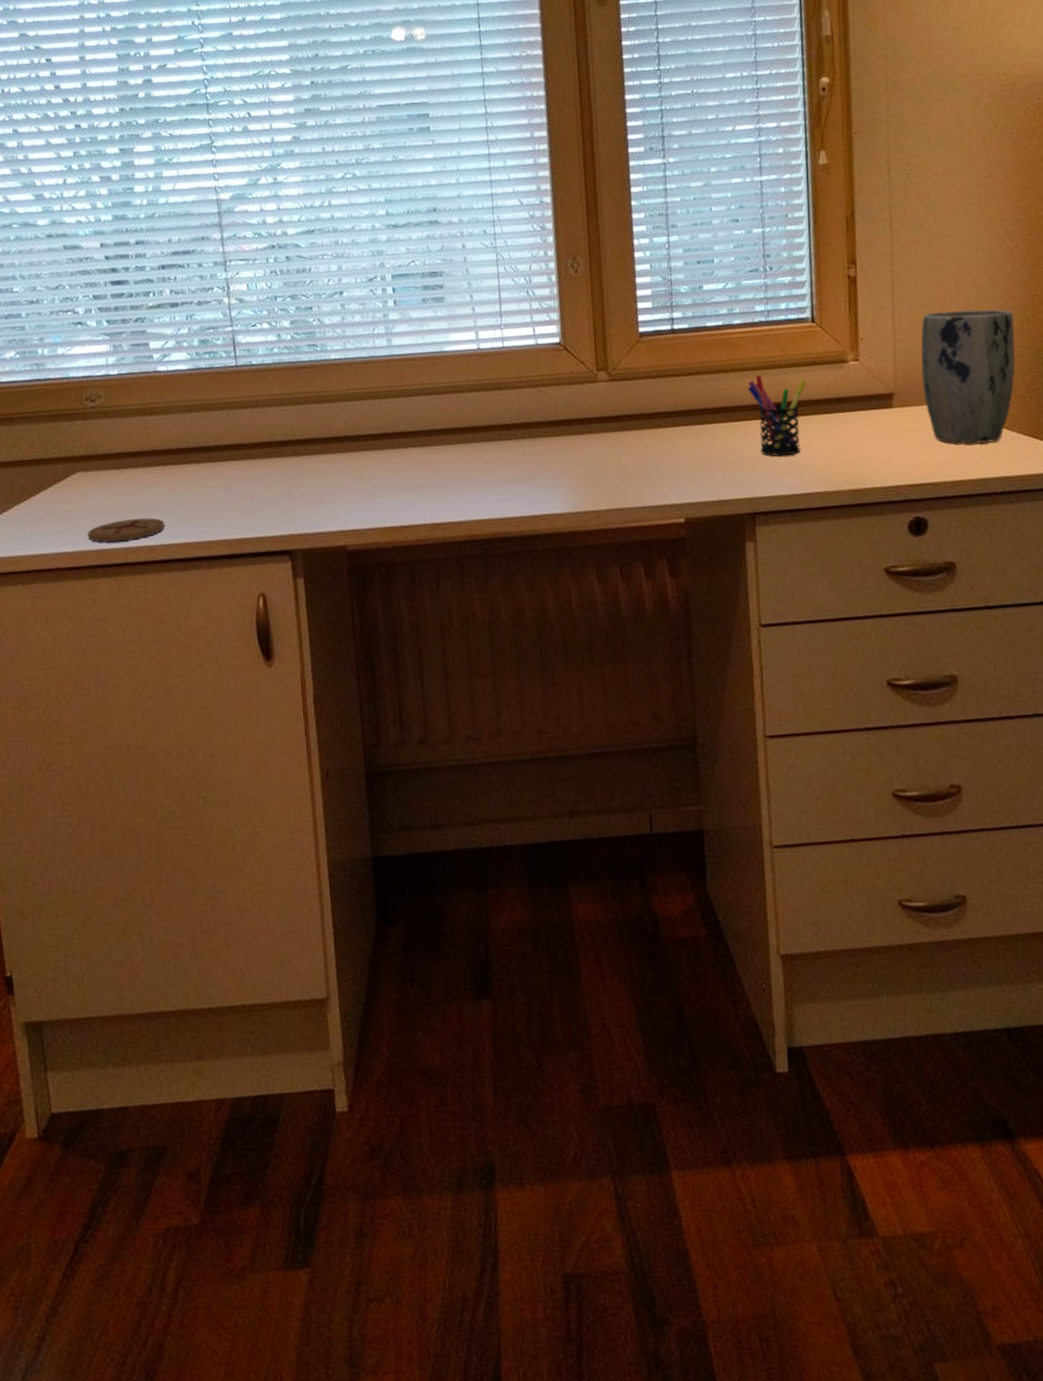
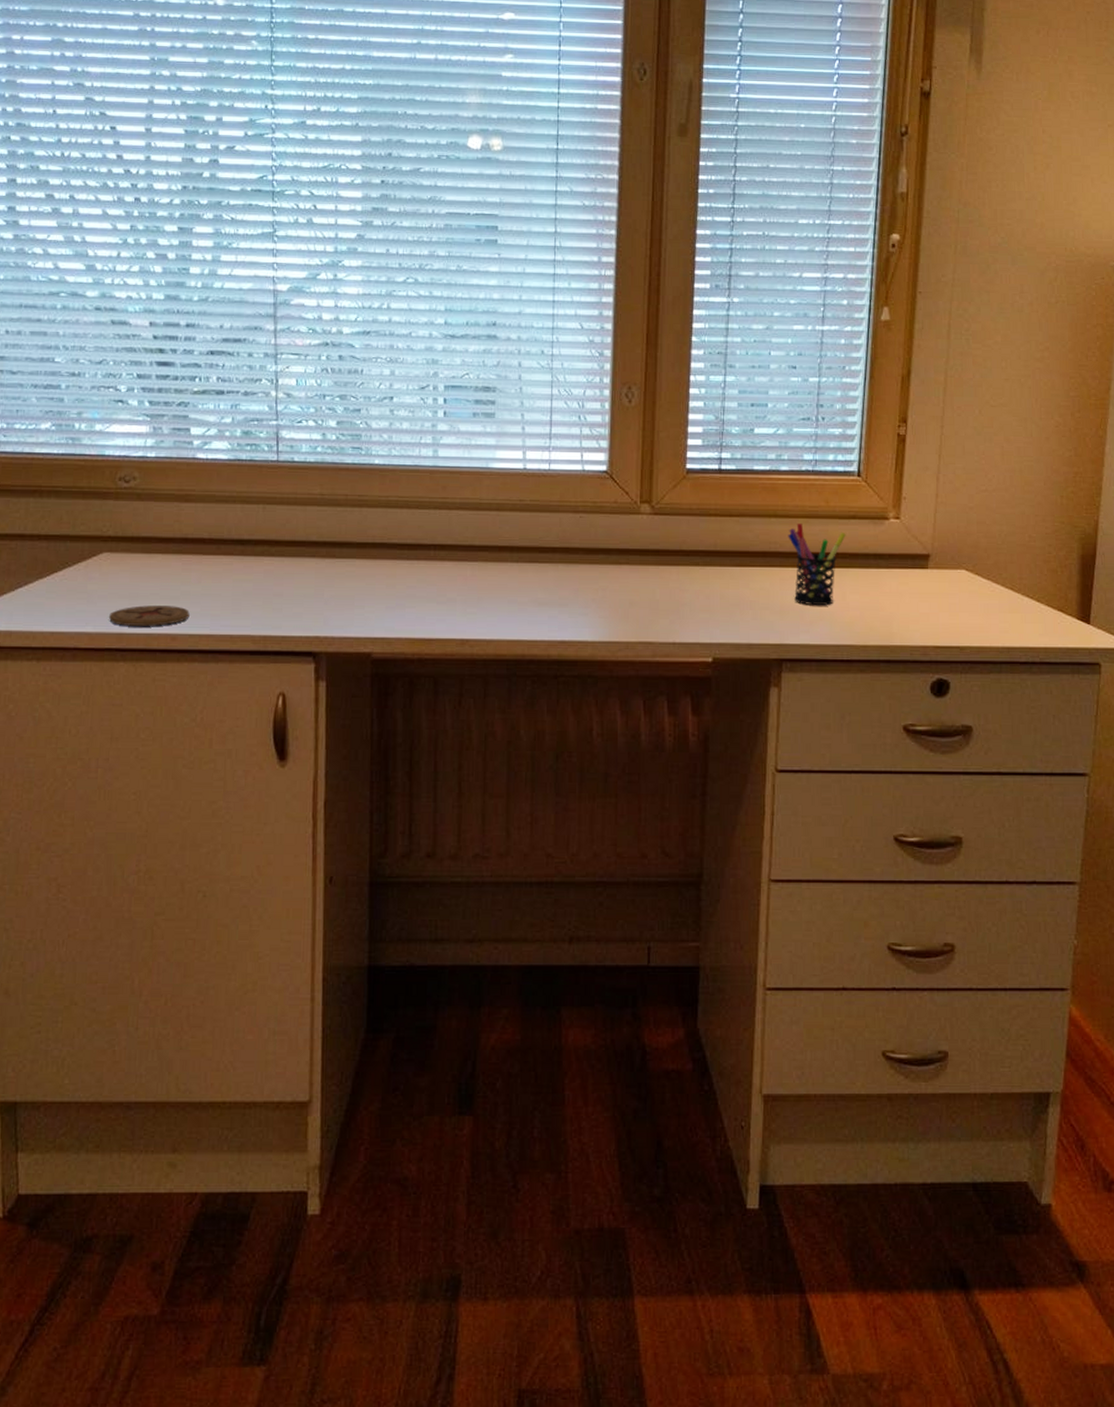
plant pot: present [921,309,1016,444] -> none [959,478,1054,612]

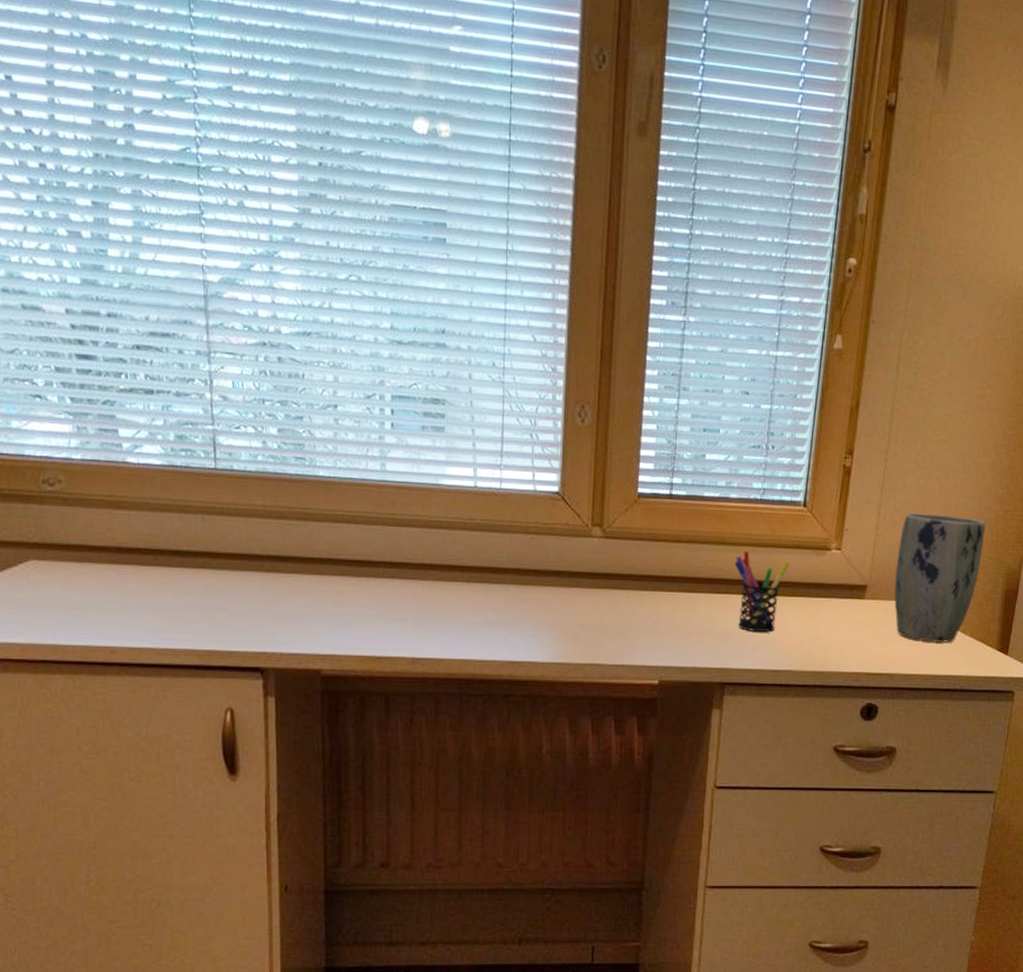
coaster: present [109,605,190,626] -> none [41,616,128,638]
plant pot: none [959,478,1054,612] -> present [894,512,985,643]

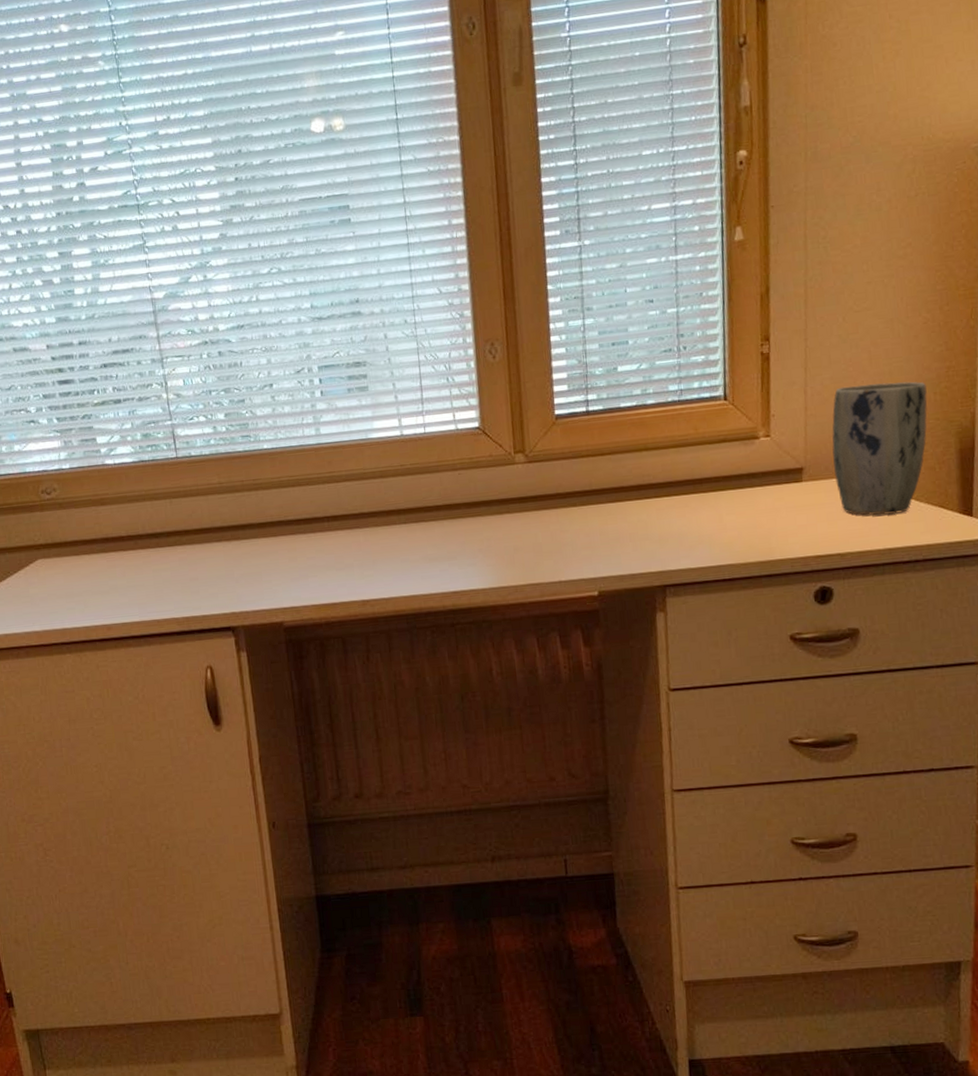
pen holder: present [734,550,790,633] -> none [660,452,718,531]

